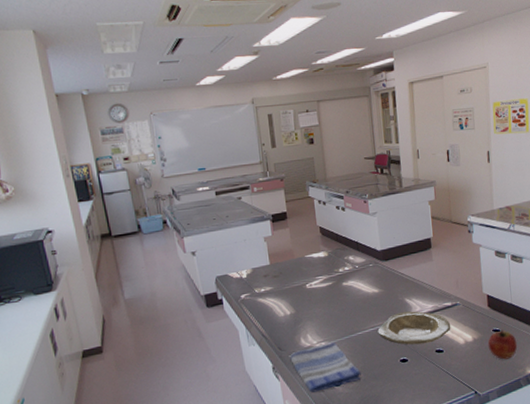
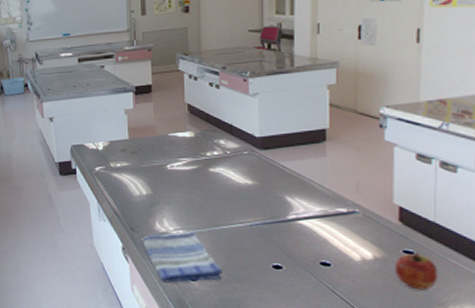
plate: present [377,311,451,345] -> none [247,211,344,253]

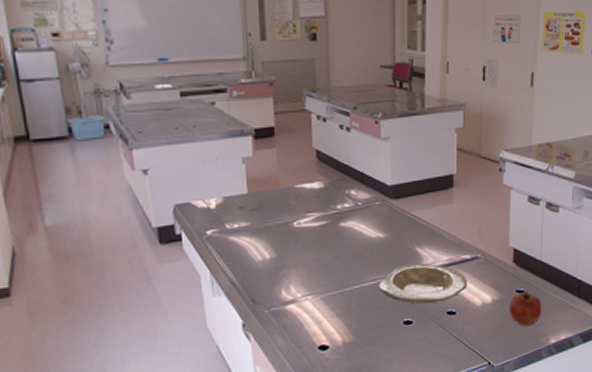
dish towel: present [142,232,223,283] -> none [266,296,354,357]
plate: none [247,211,344,253] -> present [379,263,468,304]

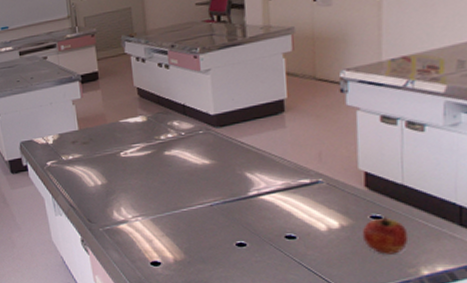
plate: present [379,263,468,304] -> none [207,187,309,228]

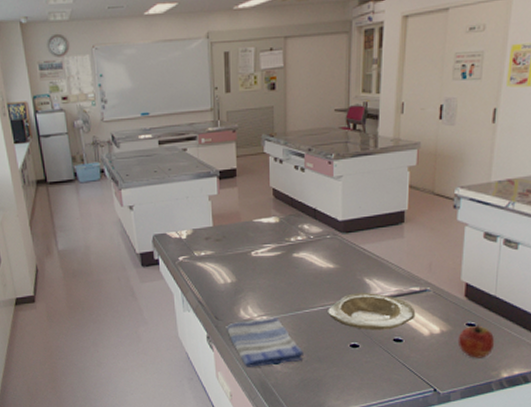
dish towel: none [101,218,185,270] -> present [227,317,304,367]
plate: none [207,187,309,228] -> present [328,293,416,331]

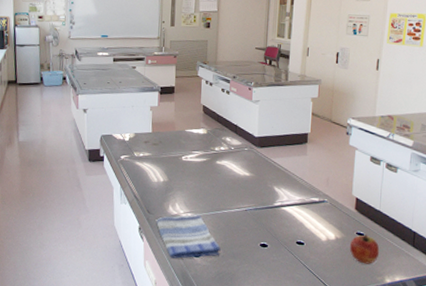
plate: present [328,293,416,331] -> none [242,199,315,234]

